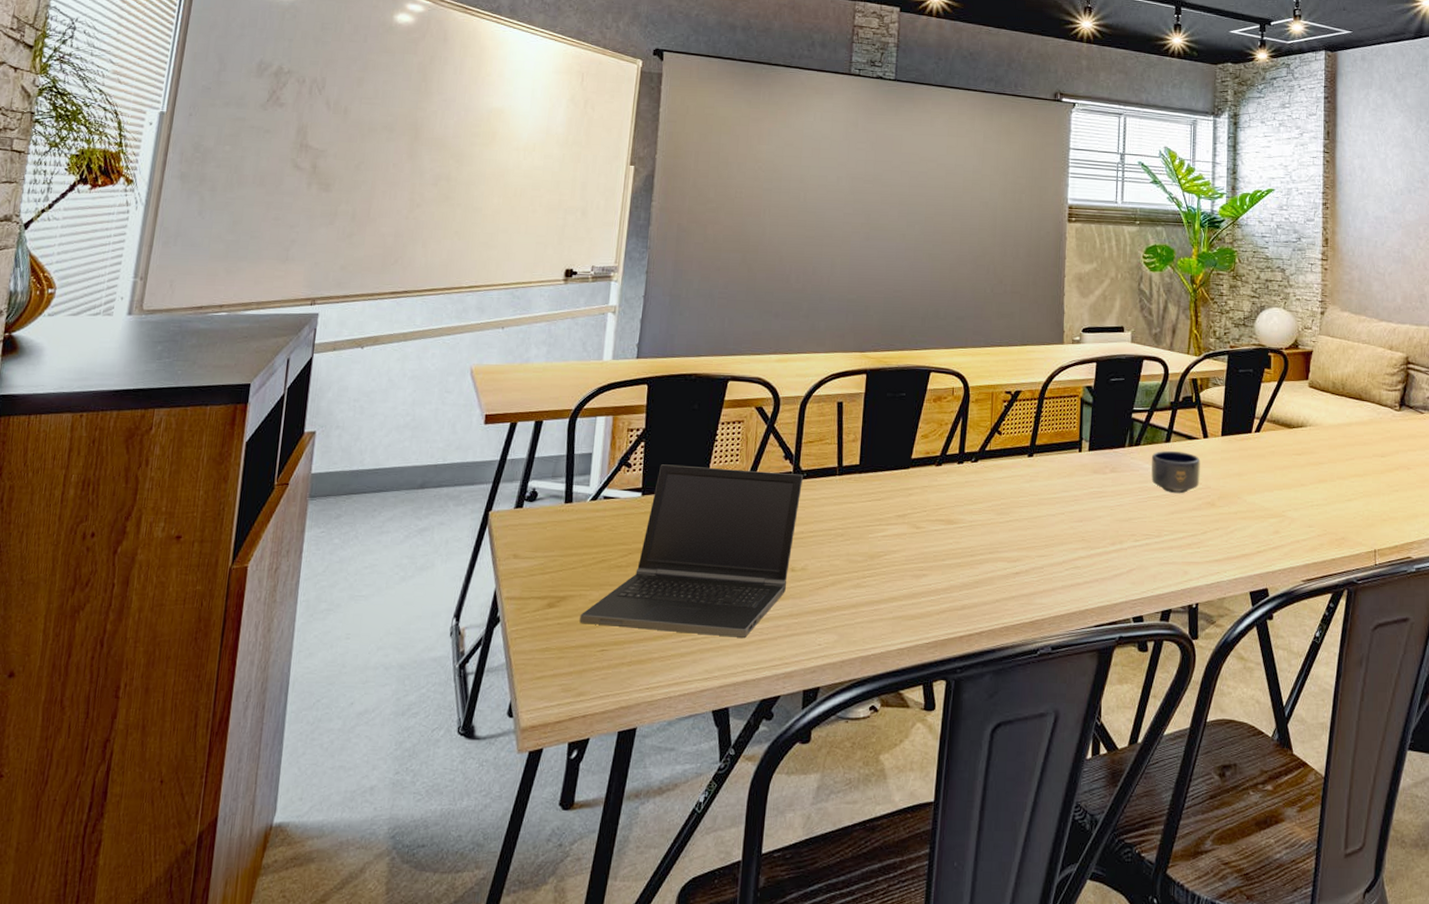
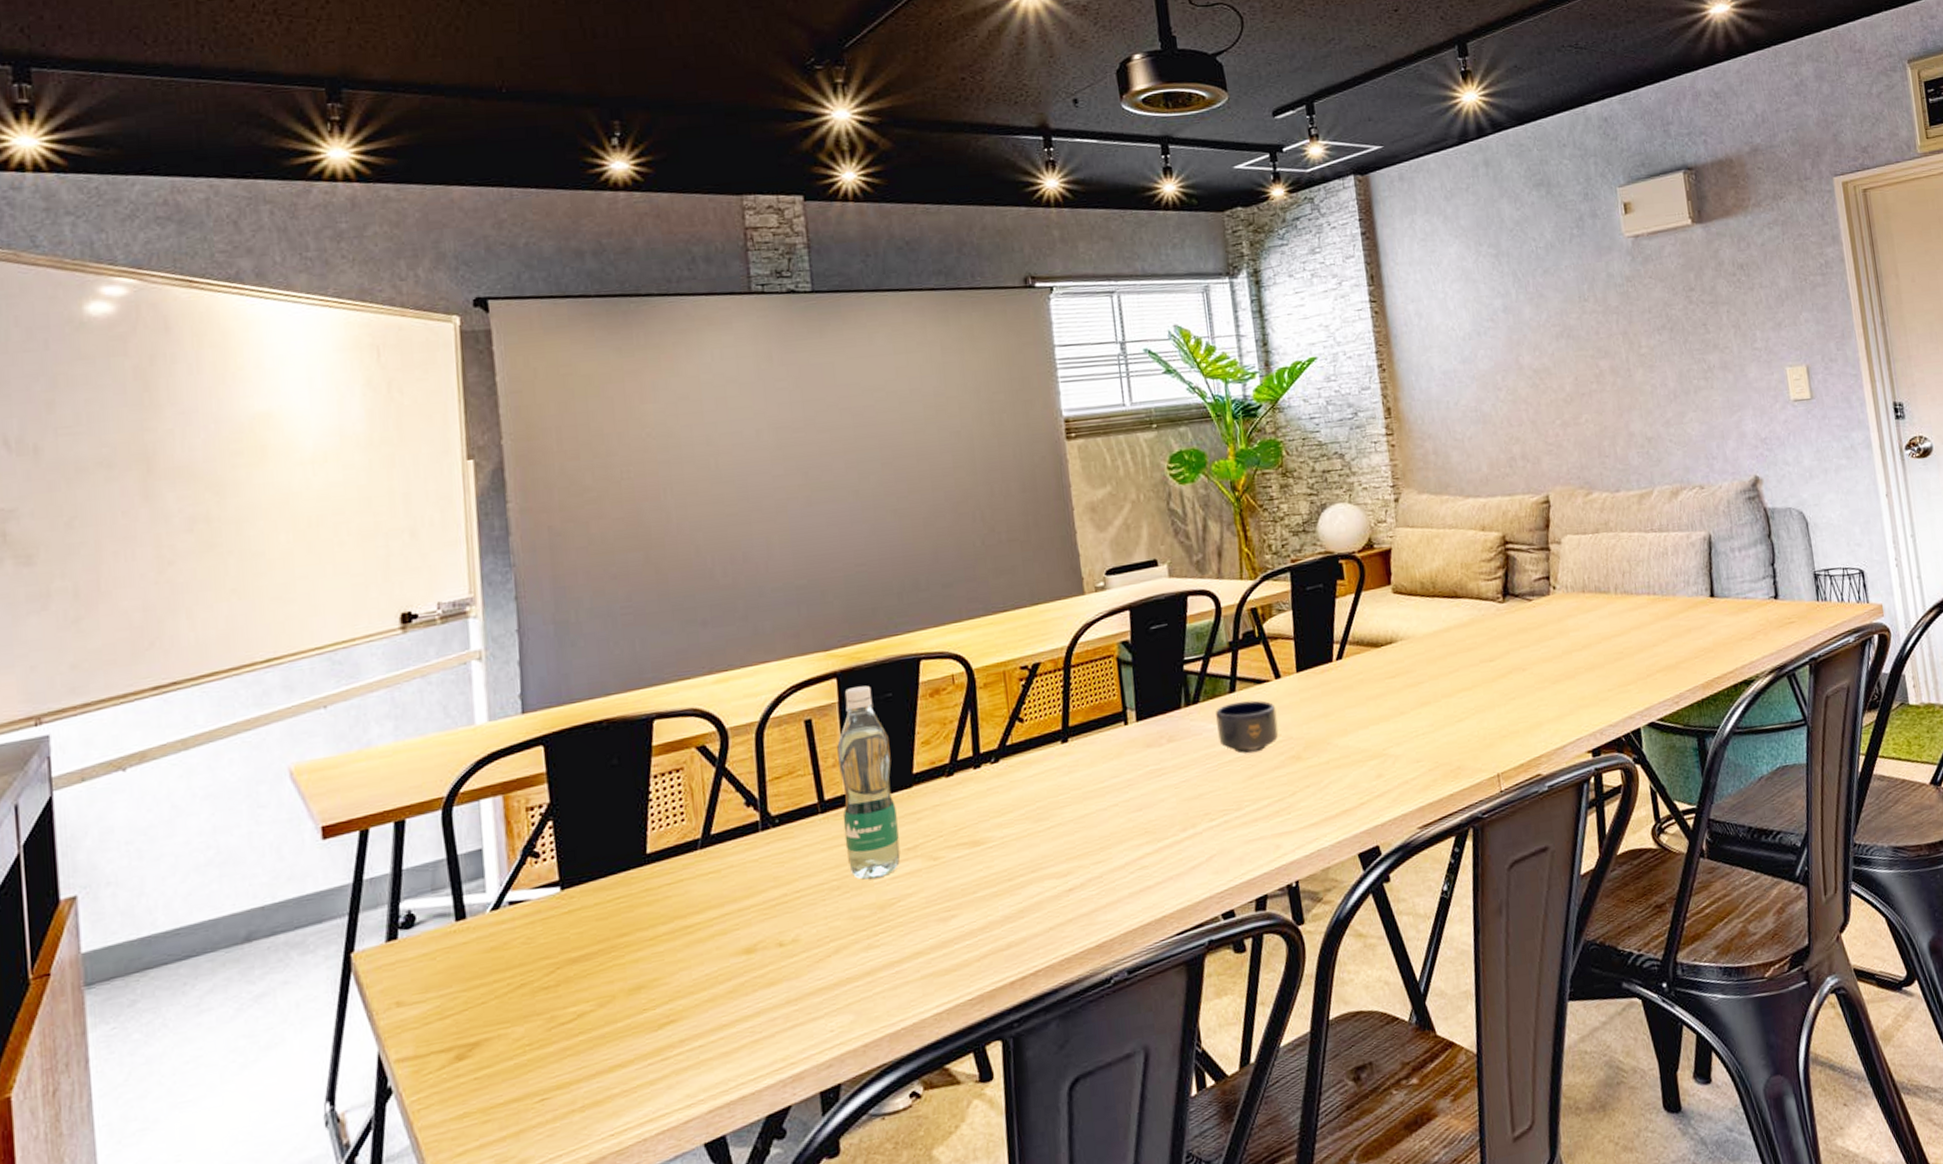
laptop computer: present [579,464,804,638] -> none [503,821,777,1071]
bottle: none [852,383,898,533] -> present [837,685,901,880]

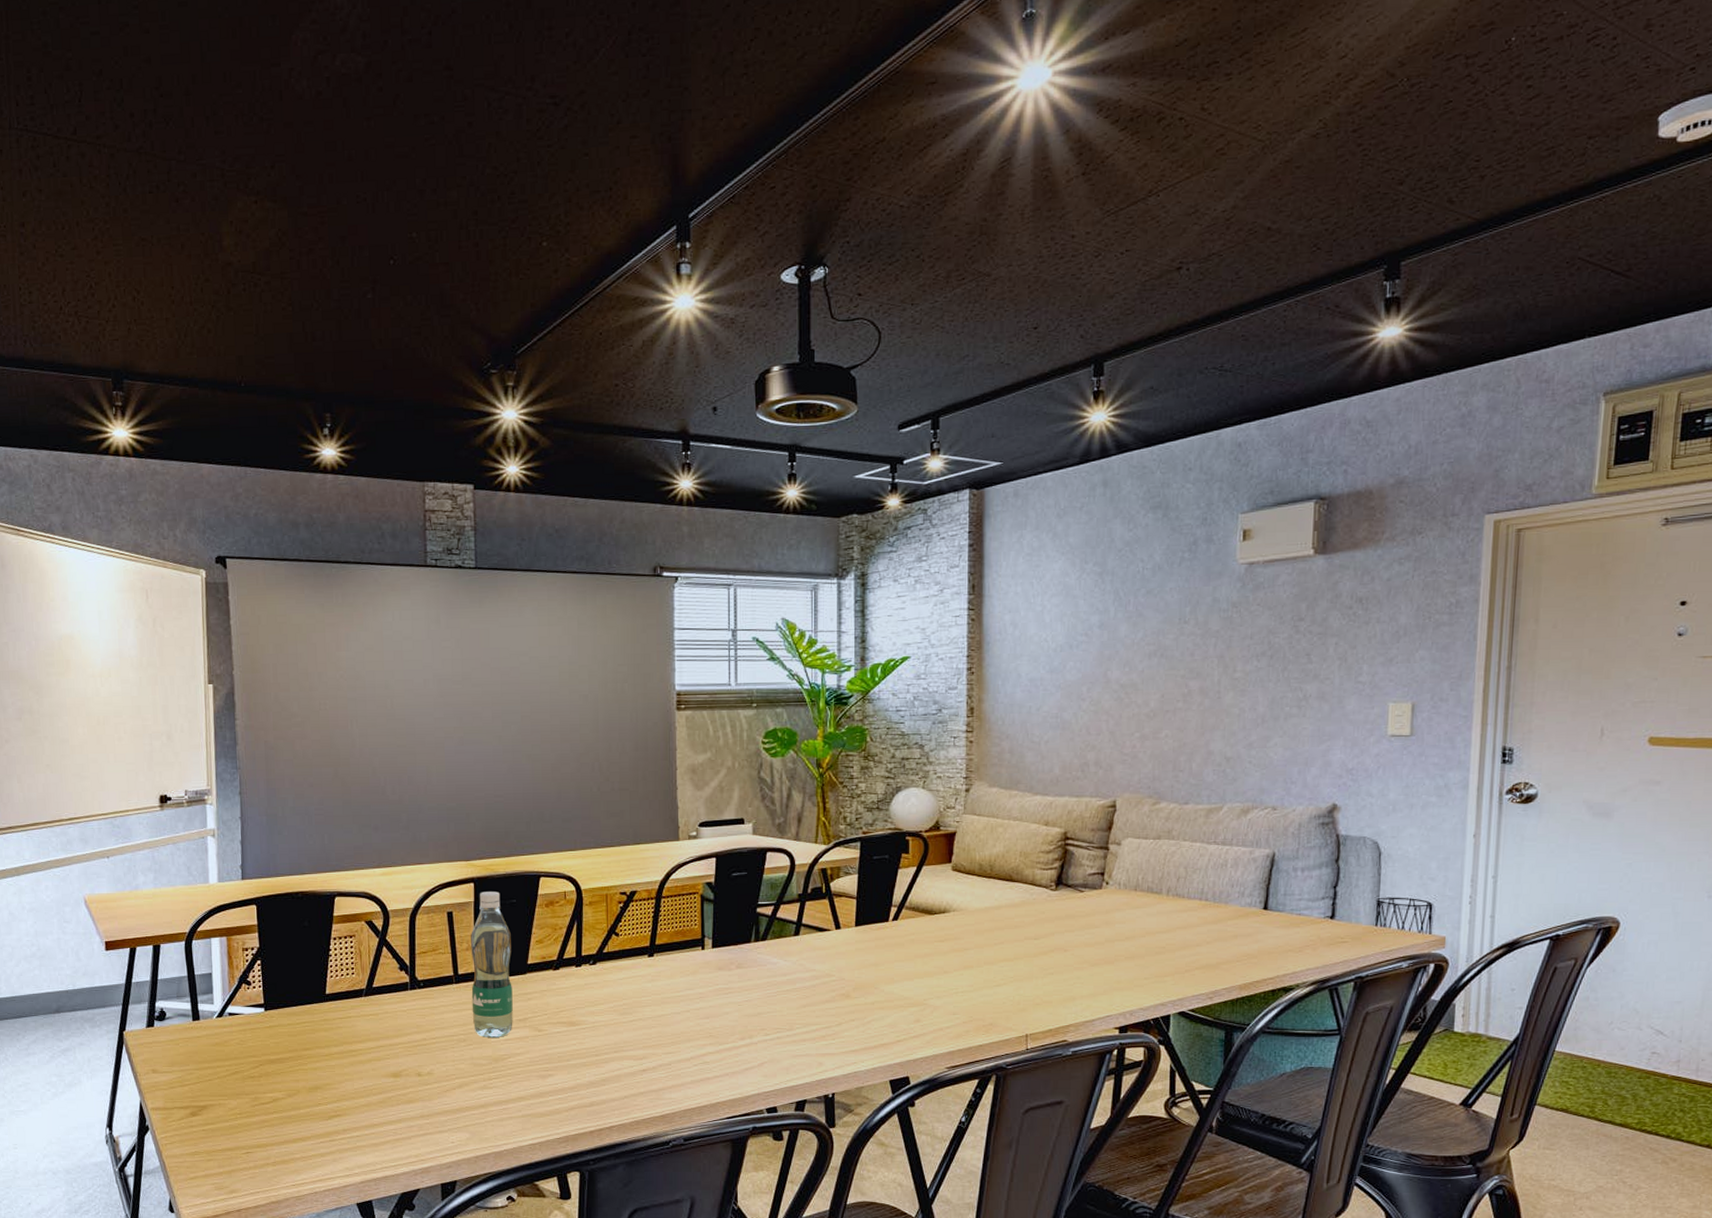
mug: present [1215,700,1279,754] -> none [779,944,833,987]

